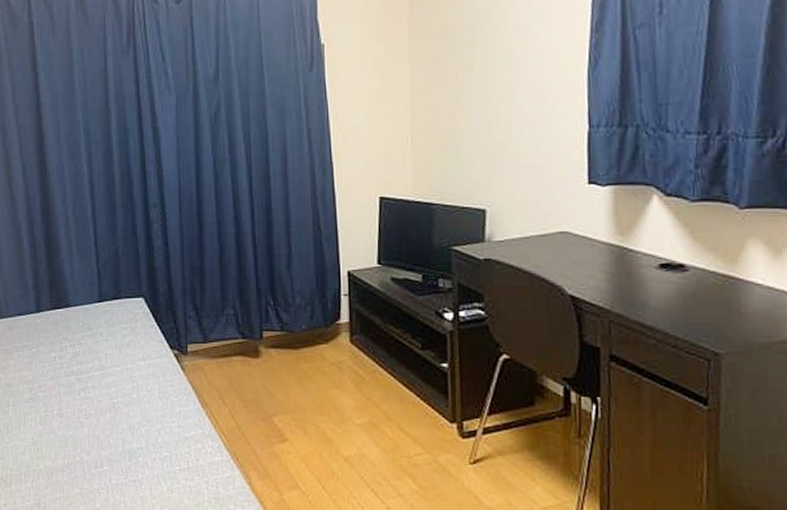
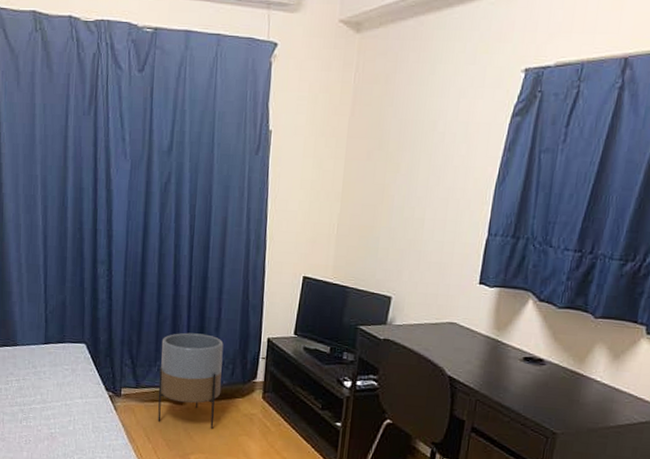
planter: none [227,273,301,383] -> present [157,332,224,429]

